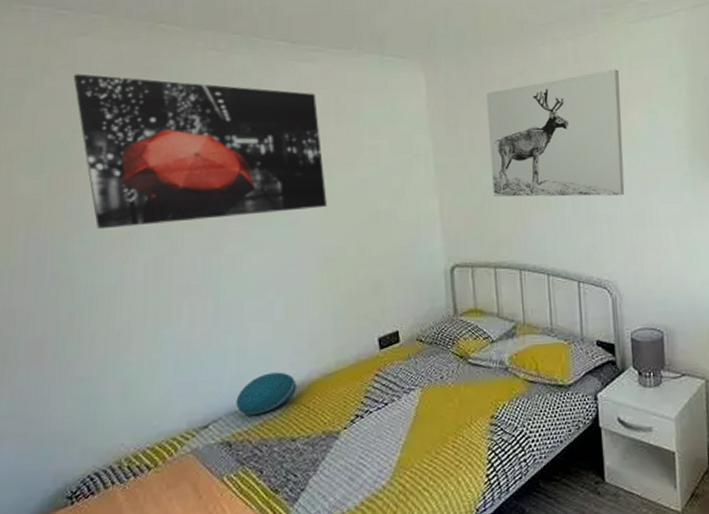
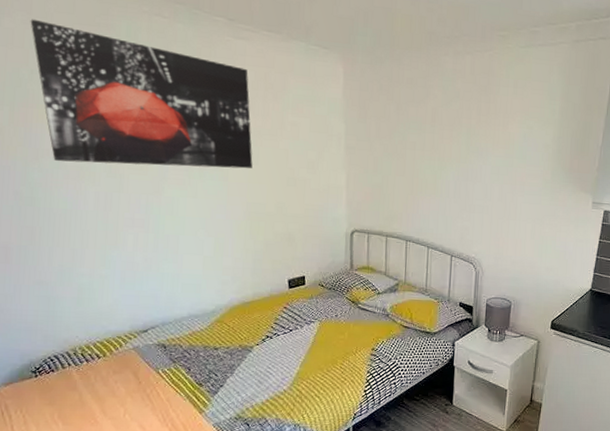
cushion: present [236,372,296,415] -> none [170,296,220,326]
wall art: present [486,69,625,197] -> none [391,85,507,193]

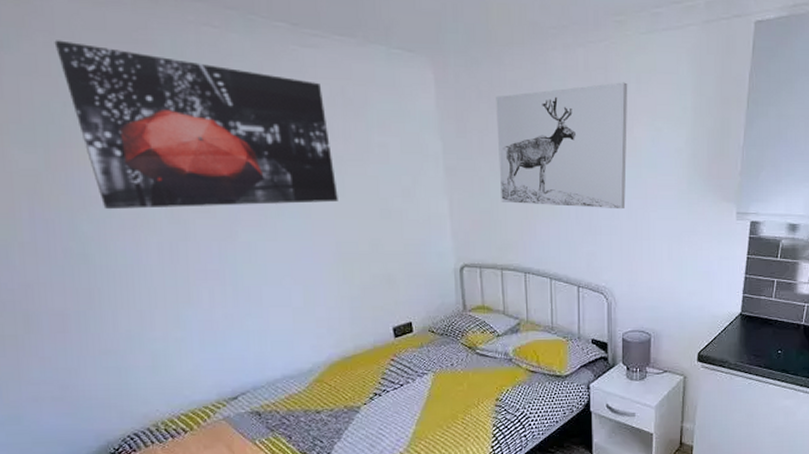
wall art: none [391,85,507,193] -> present [496,82,628,210]

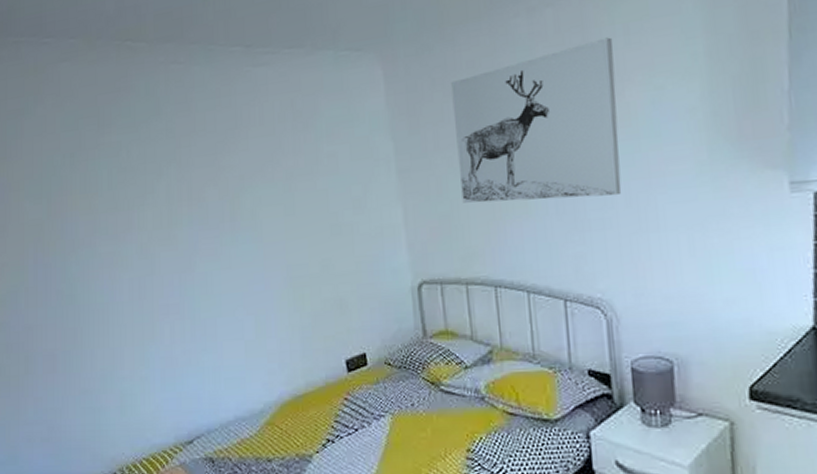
wall art: present [54,40,338,210] -> none [59,99,289,251]

